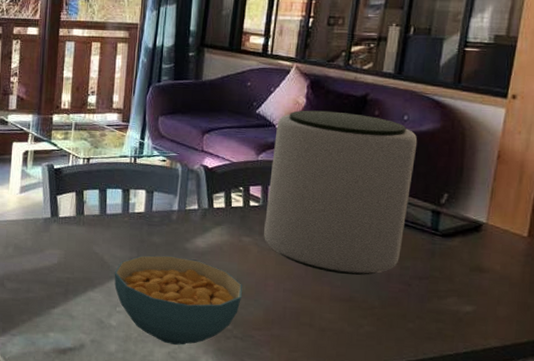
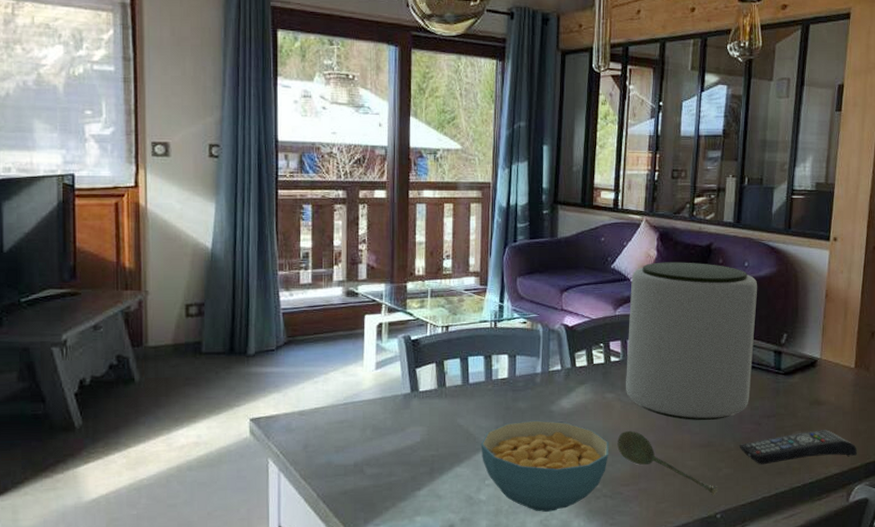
soupspoon: none [251,275,357,352] -> present [617,430,717,496]
remote control: none [384,298,525,331] -> present [739,430,858,465]

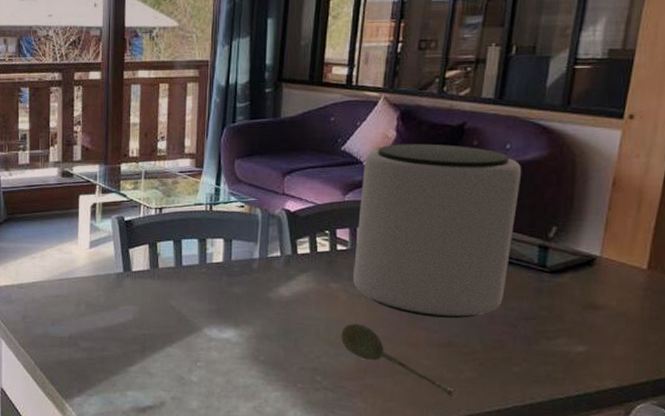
cereal bowl: present [480,420,609,512] -> none [193,306,332,399]
remote control: present [739,430,858,465] -> none [487,338,644,371]

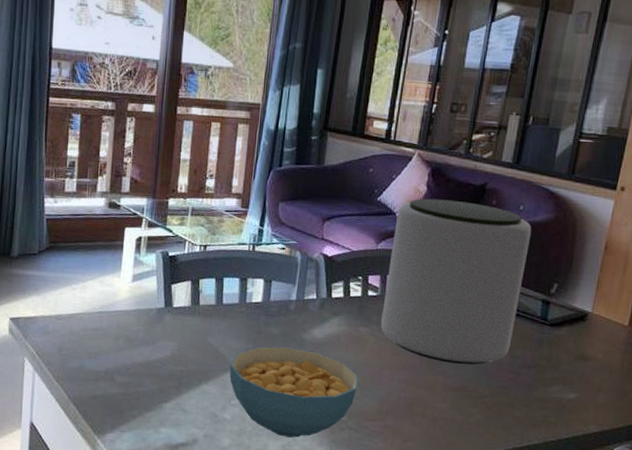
cereal bowl: none [193,306,332,399] -> present [229,346,359,438]
soupspoon: present [341,323,458,399] -> none [367,366,467,441]

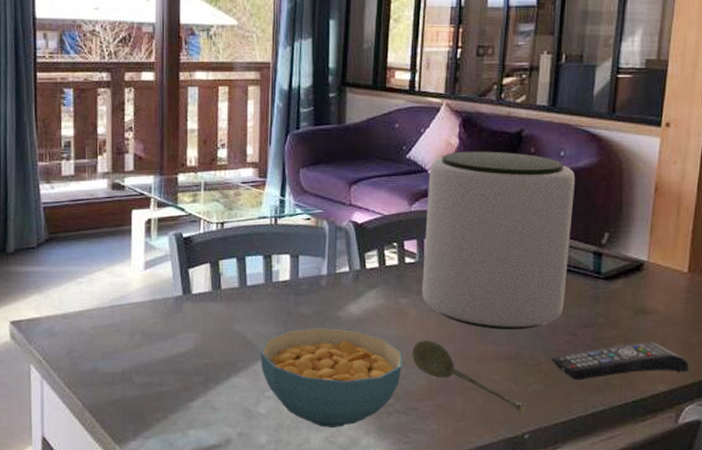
soupspoon: none [367,366,467,441] -> present [412,340,526,414]
remote control: none [494,386,622,417] -> present [551,342,690,381]

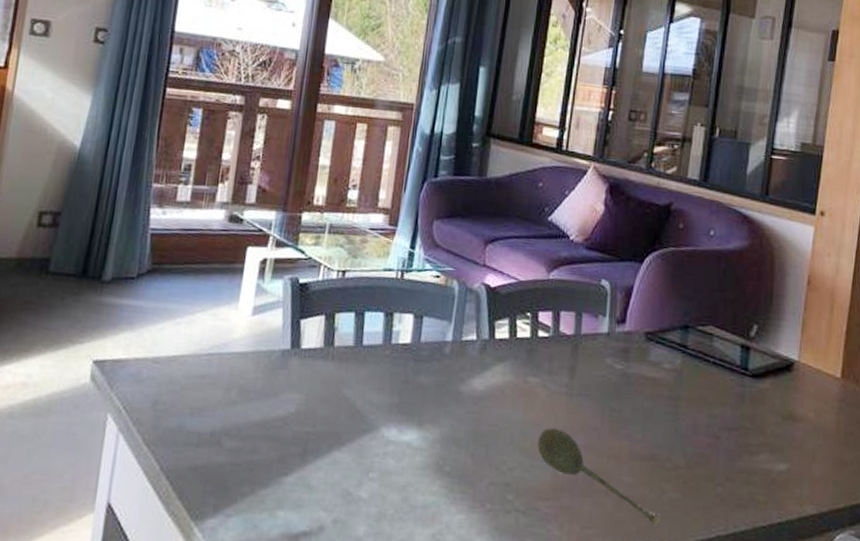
cereal bowl: present [259,327,403,428] -> none [368,401,528,524]
plant pot: present [422,151,576,330] -> none [554,219,725,426]
remote control: present [551,342,690,381] -> none [690,454,841,494]

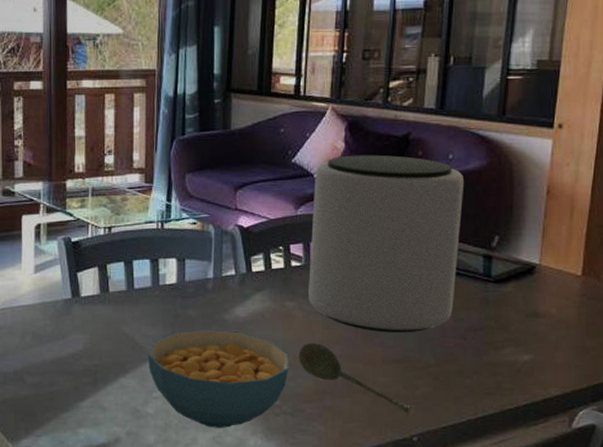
cereal bowl: none [368,401,528,524] -> present [147,329,290,428]
plant pot: none [554,219,725,426] -> present [309,154,465,332]

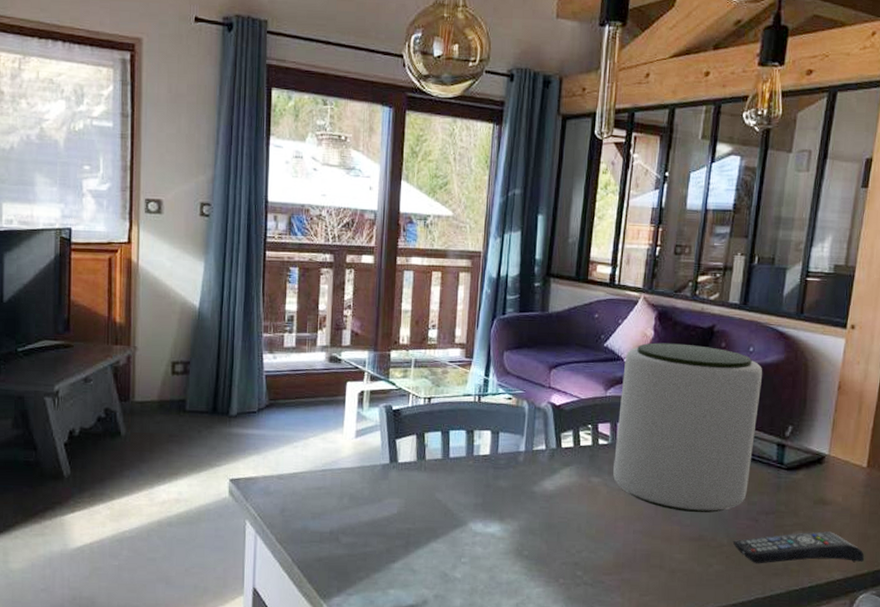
cereal bowl: present [147,329,290,428] -> none [458,500,593,595]
soupspoon: present [299,342,414,417] -> none [601,517,707,593]
remote control: none [440,346,584,384] -> present [732,531,865,564]

